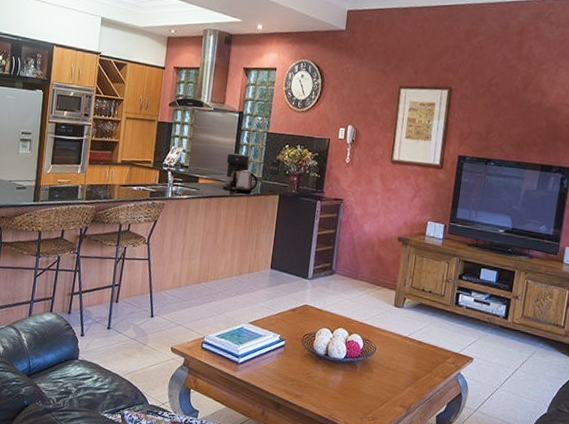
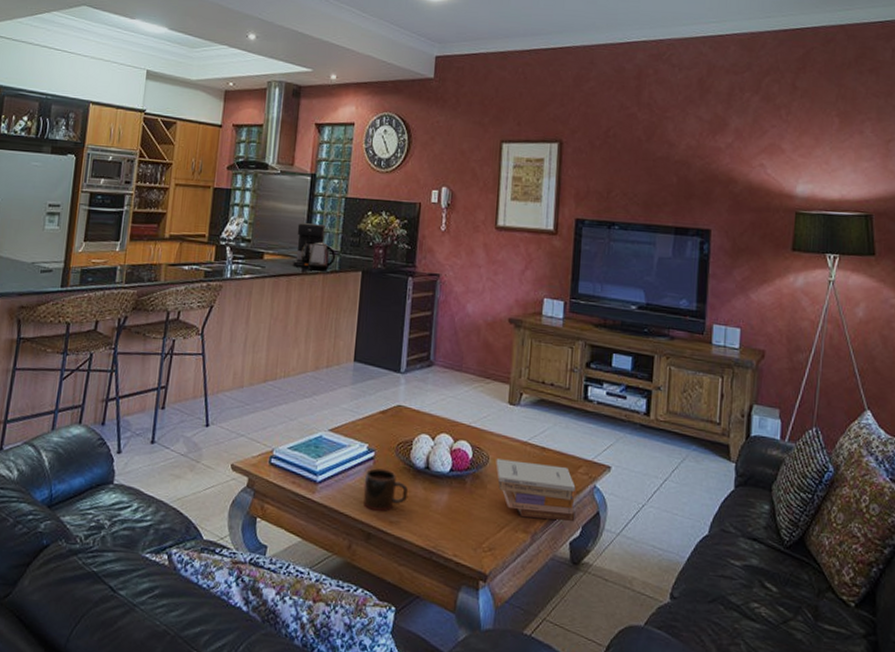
mug: none [275,353,311,387] -> present [363,467,408,511]
books: none [381,349,444,400] -> present [495,459,576,522]

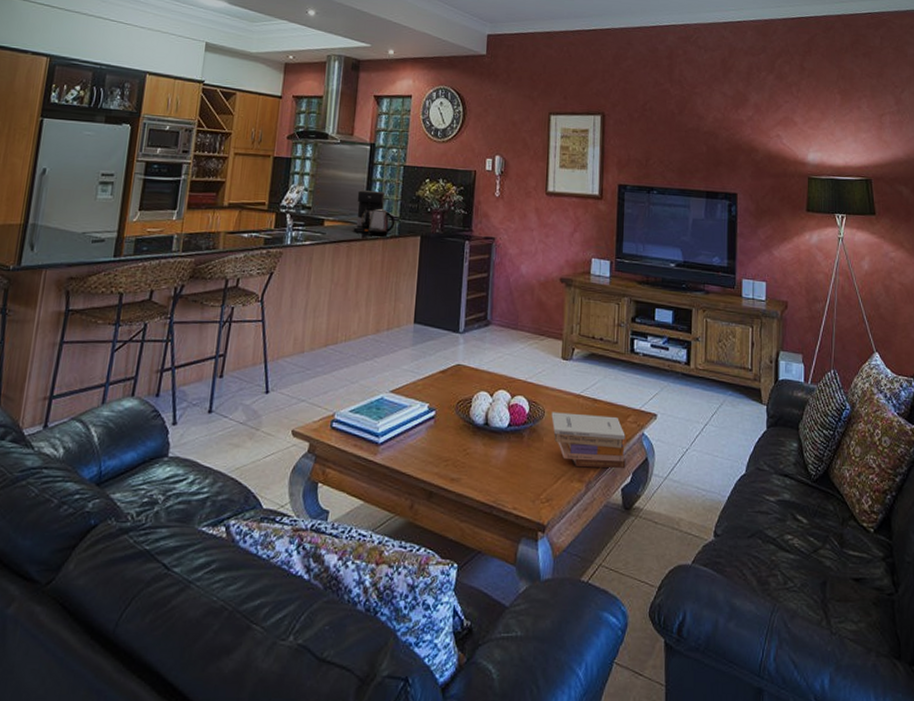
mug: present [363,467,408,511] -> none [424,426,468,469]

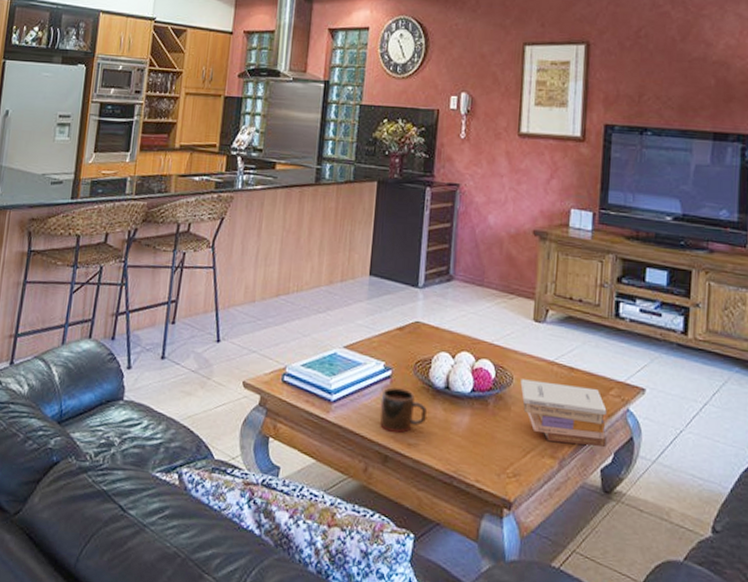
coffee maker: present [353,190,385,234] -> none [305,131,339,179]
kettle: present [368,208,396,238] -> none [321,151,351,183]
mug: none [424,426,468,469] -> present [379,386,427,433]

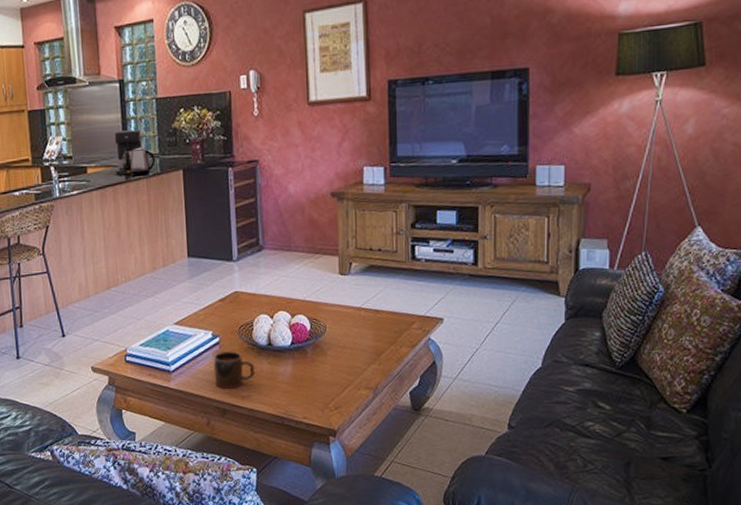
coffee maker: none [305,131,339,179] -> present [114,129,142,176]
kettle: none [321,151,351,183] -> present [128,147,156,178]
books: present [520,379,607,448] -> none [333,324,413,376]

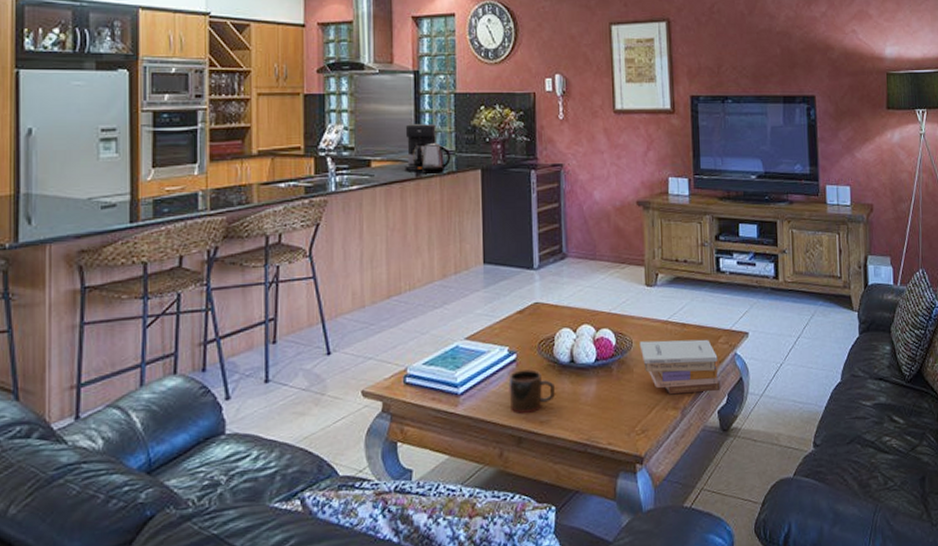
books: none [333,324,413,376] -> present [639,339,721,395]

